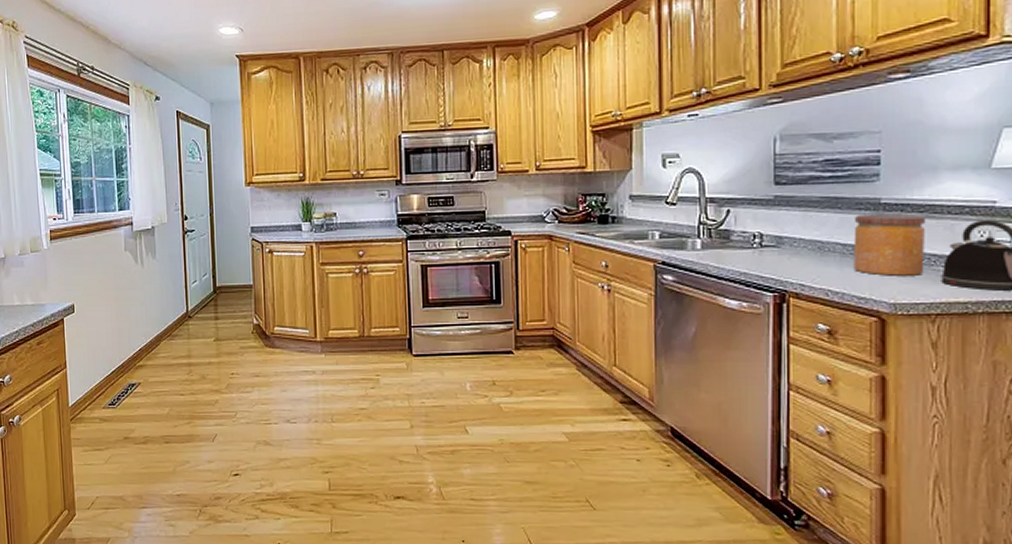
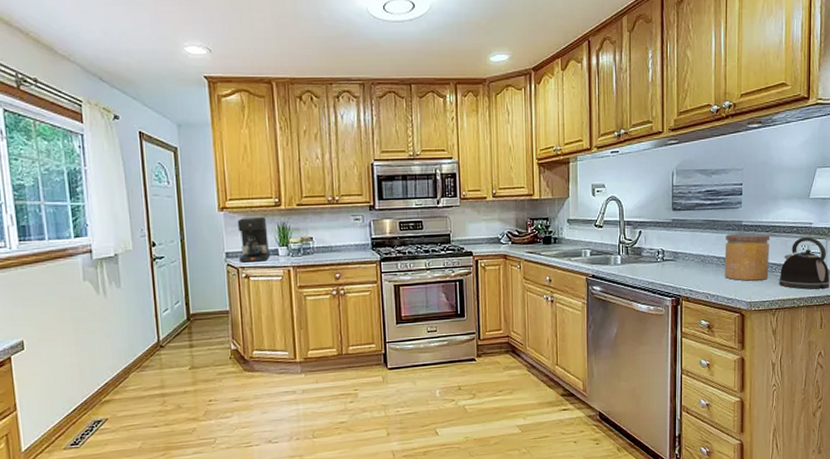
coffee maker: none [263,192,294,237] -> present [237,217,271,263]

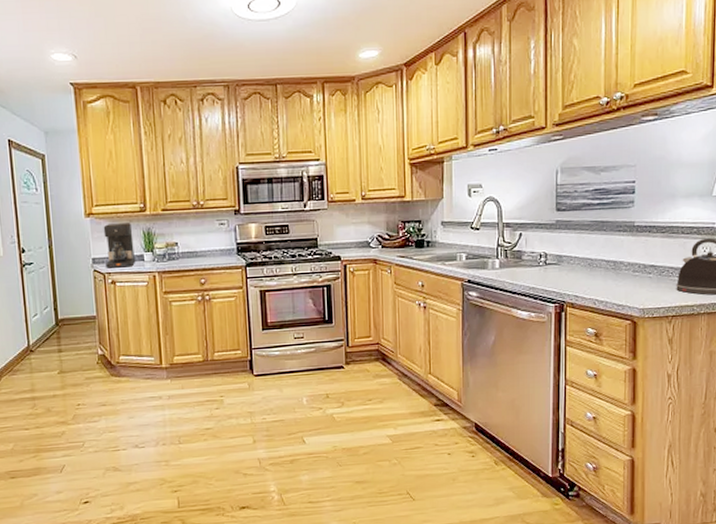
jar: present [725,233,770,281] -> none [614,234,667,286]

